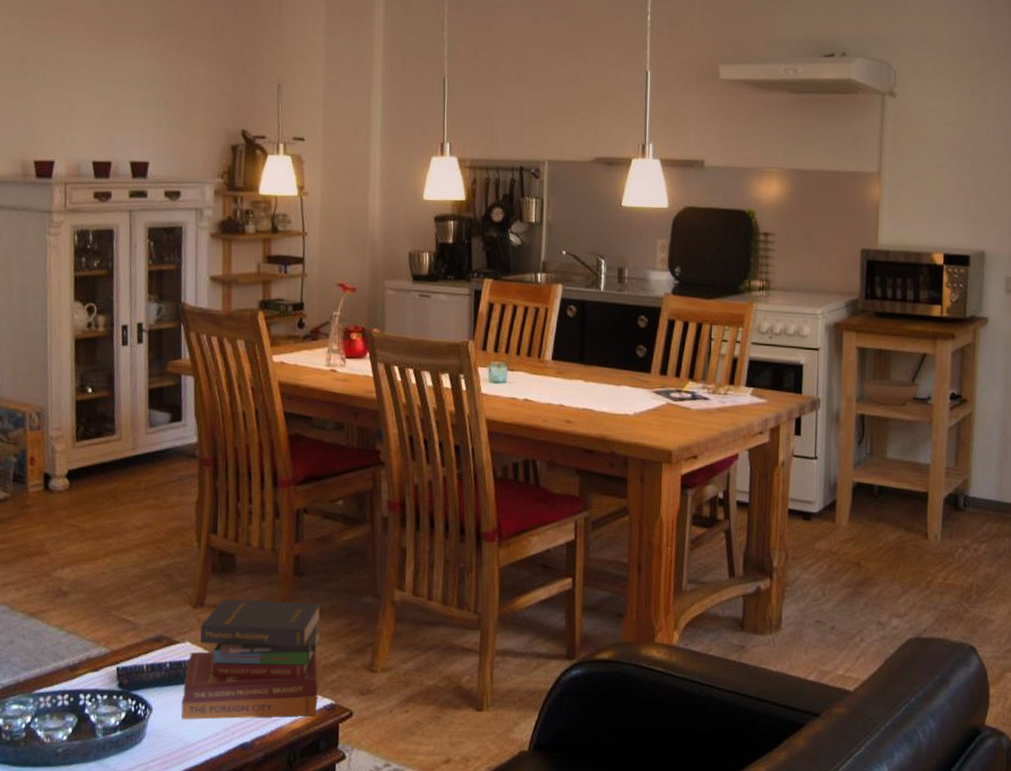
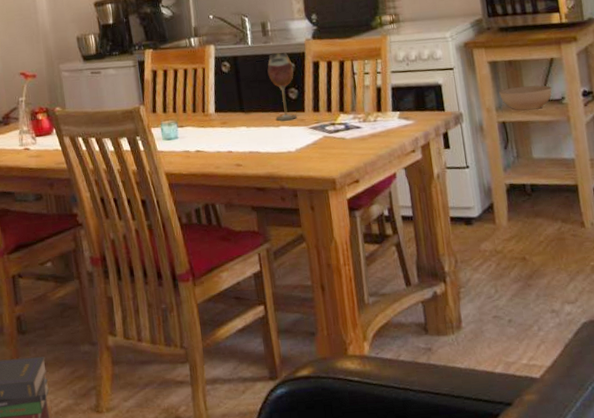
wineglass: none [617,304,645,380] -> present [267,52,297,121]

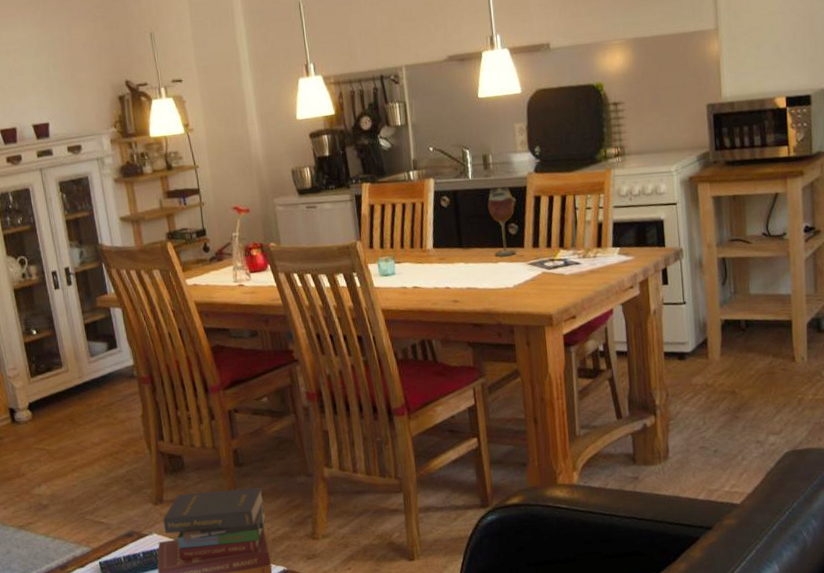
bowl: present [499,85,553,111] -> none [721,220,775,247]

